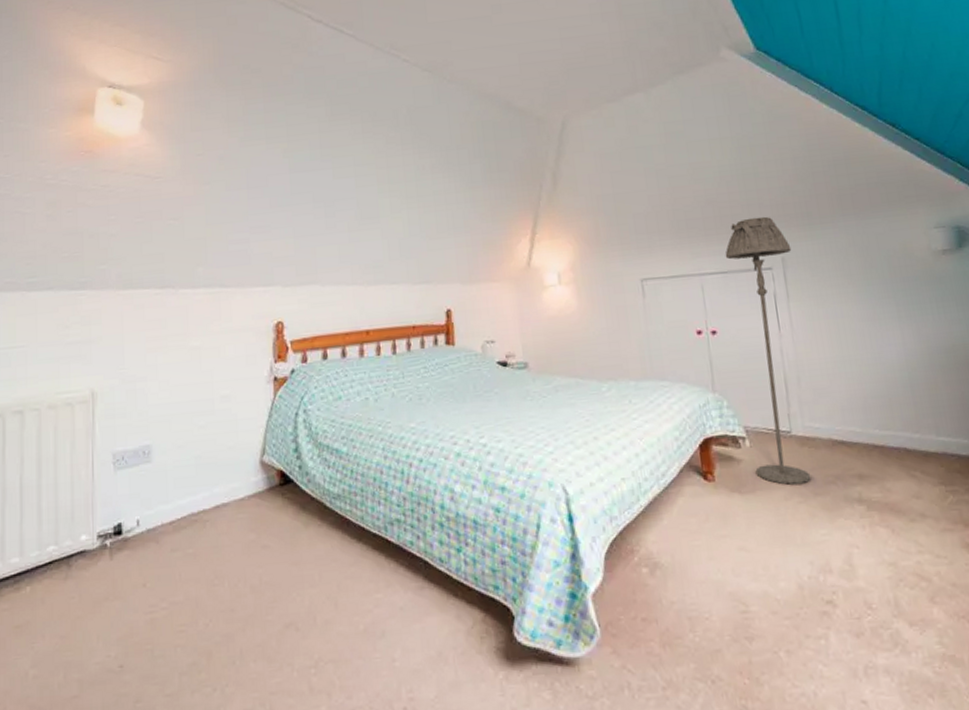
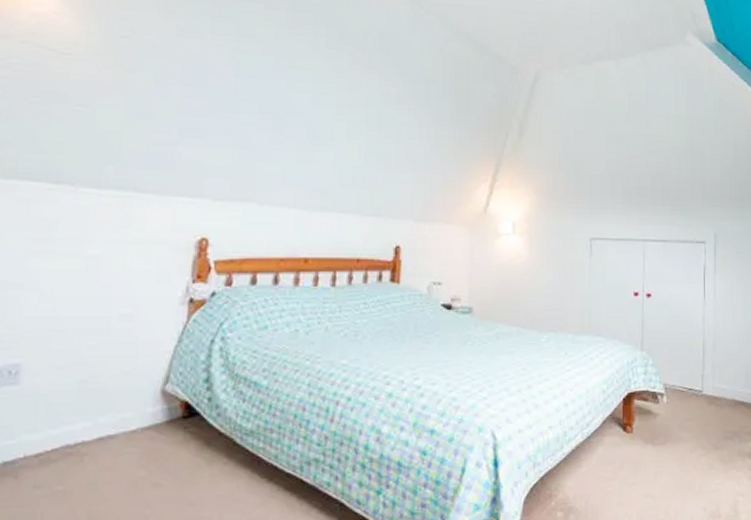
floor lamp: present [725,216,811,485] -> none [667,194,723,438]

